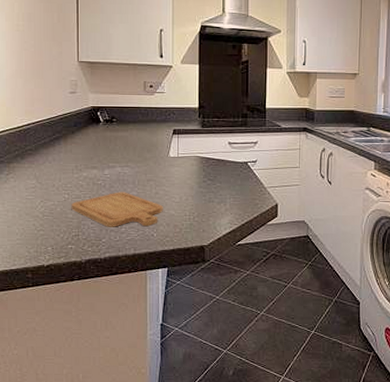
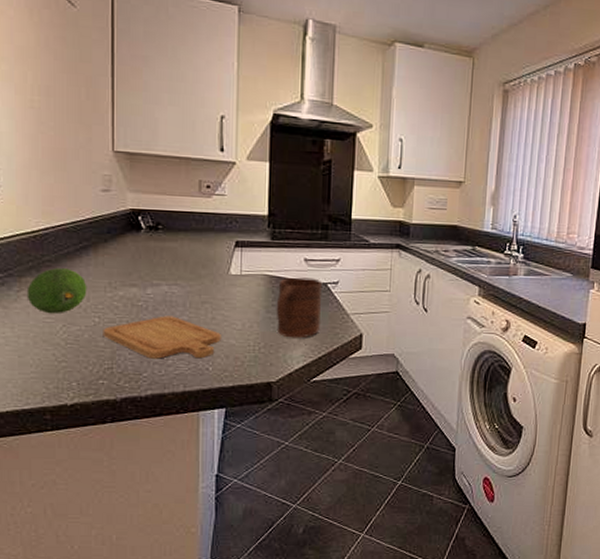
fruit: none [14,155,59,192] -> present [26,268,87,314]
cup: none [206,158,243,209] -> present [276,277,322,338]

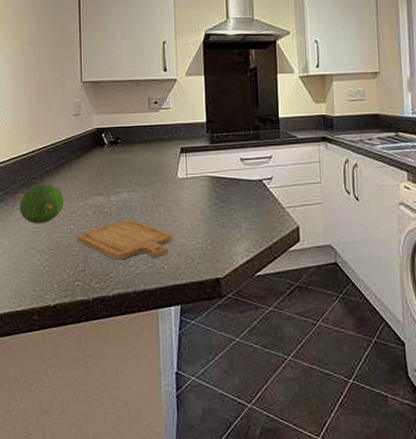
cup: present [276,277,322,338] -> none [218,175,259,234]

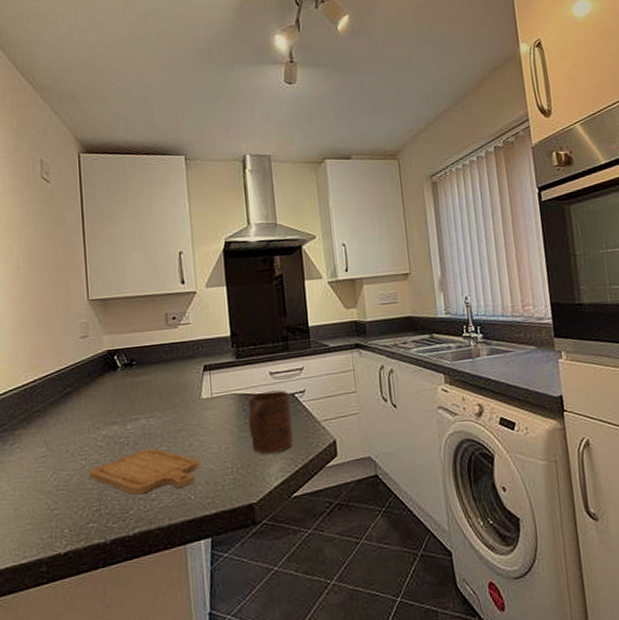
fruit: present [19,184,64,224] -> none [19,416,73,463]
cup: none [218,175,259,234] -> present [248,390,293,455]

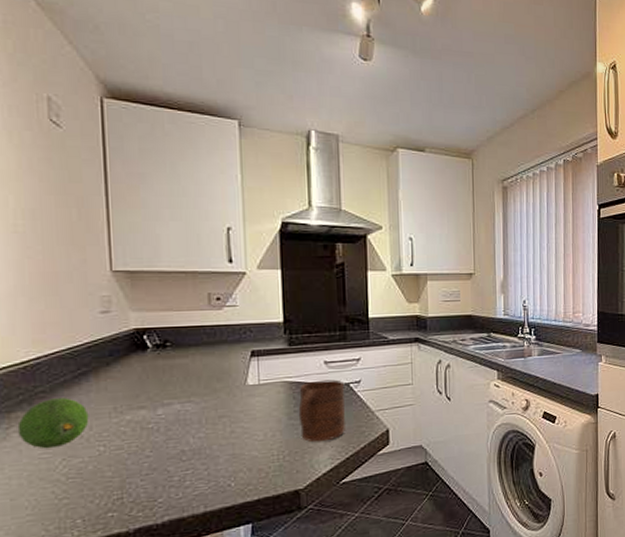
fruit: none [19,416,73,463] -> present [17,398,89,449]
chopping board: present [89,448,200,495] -> none [109,434,242,483]

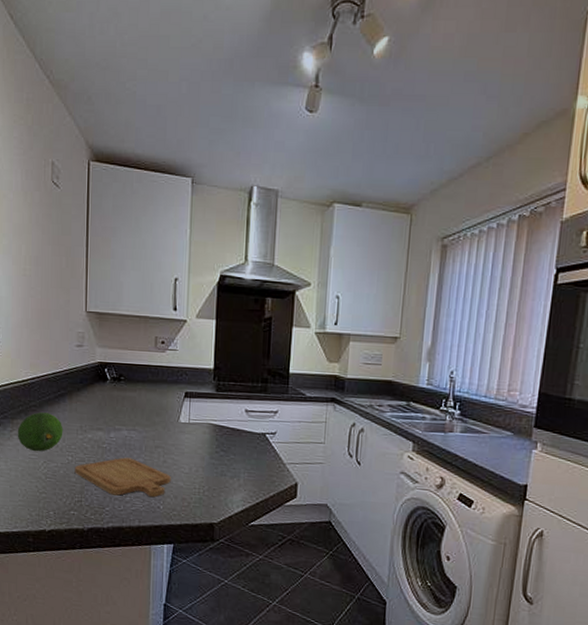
chopping board: none [109,434,242,483] -> present [74,457,171,498]
cup: present [298,379,345,443] -> none [219,426,260,484]

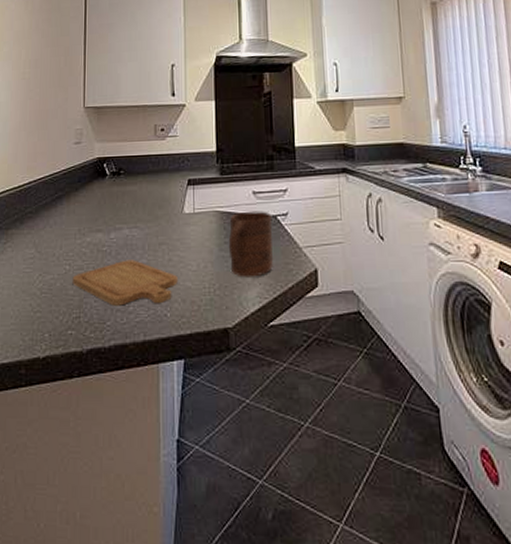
fruit: present [17,412,63,452] -> none [11,218,61,264]
cup: none [219,426,260,484] -> present [228,211,273,277]

